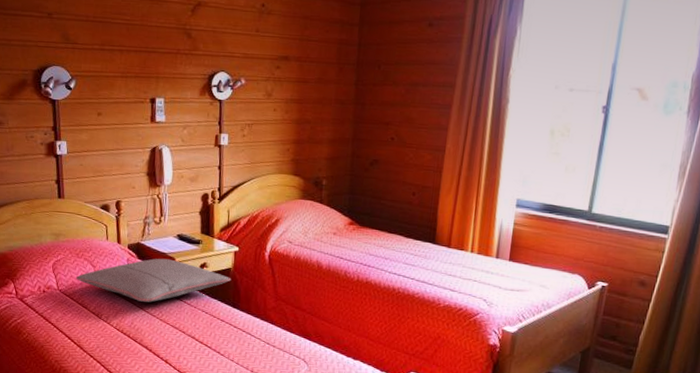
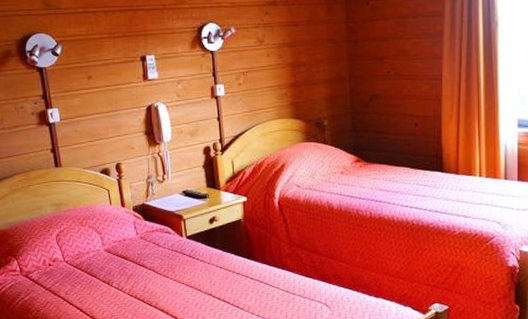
pillow: present [75,258,232,303] -> none [81,217,243,264]

